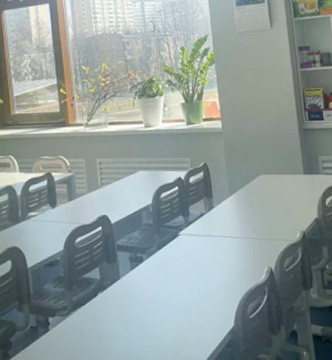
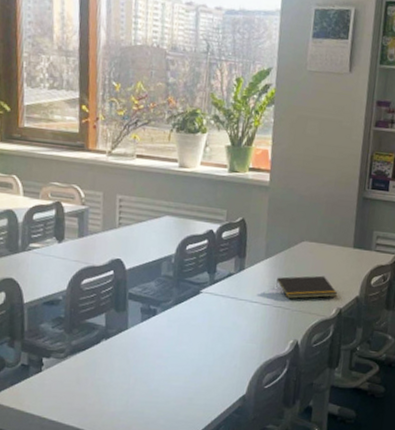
notepad: none [243,203,298,230] -> present [276,275,337,299]

